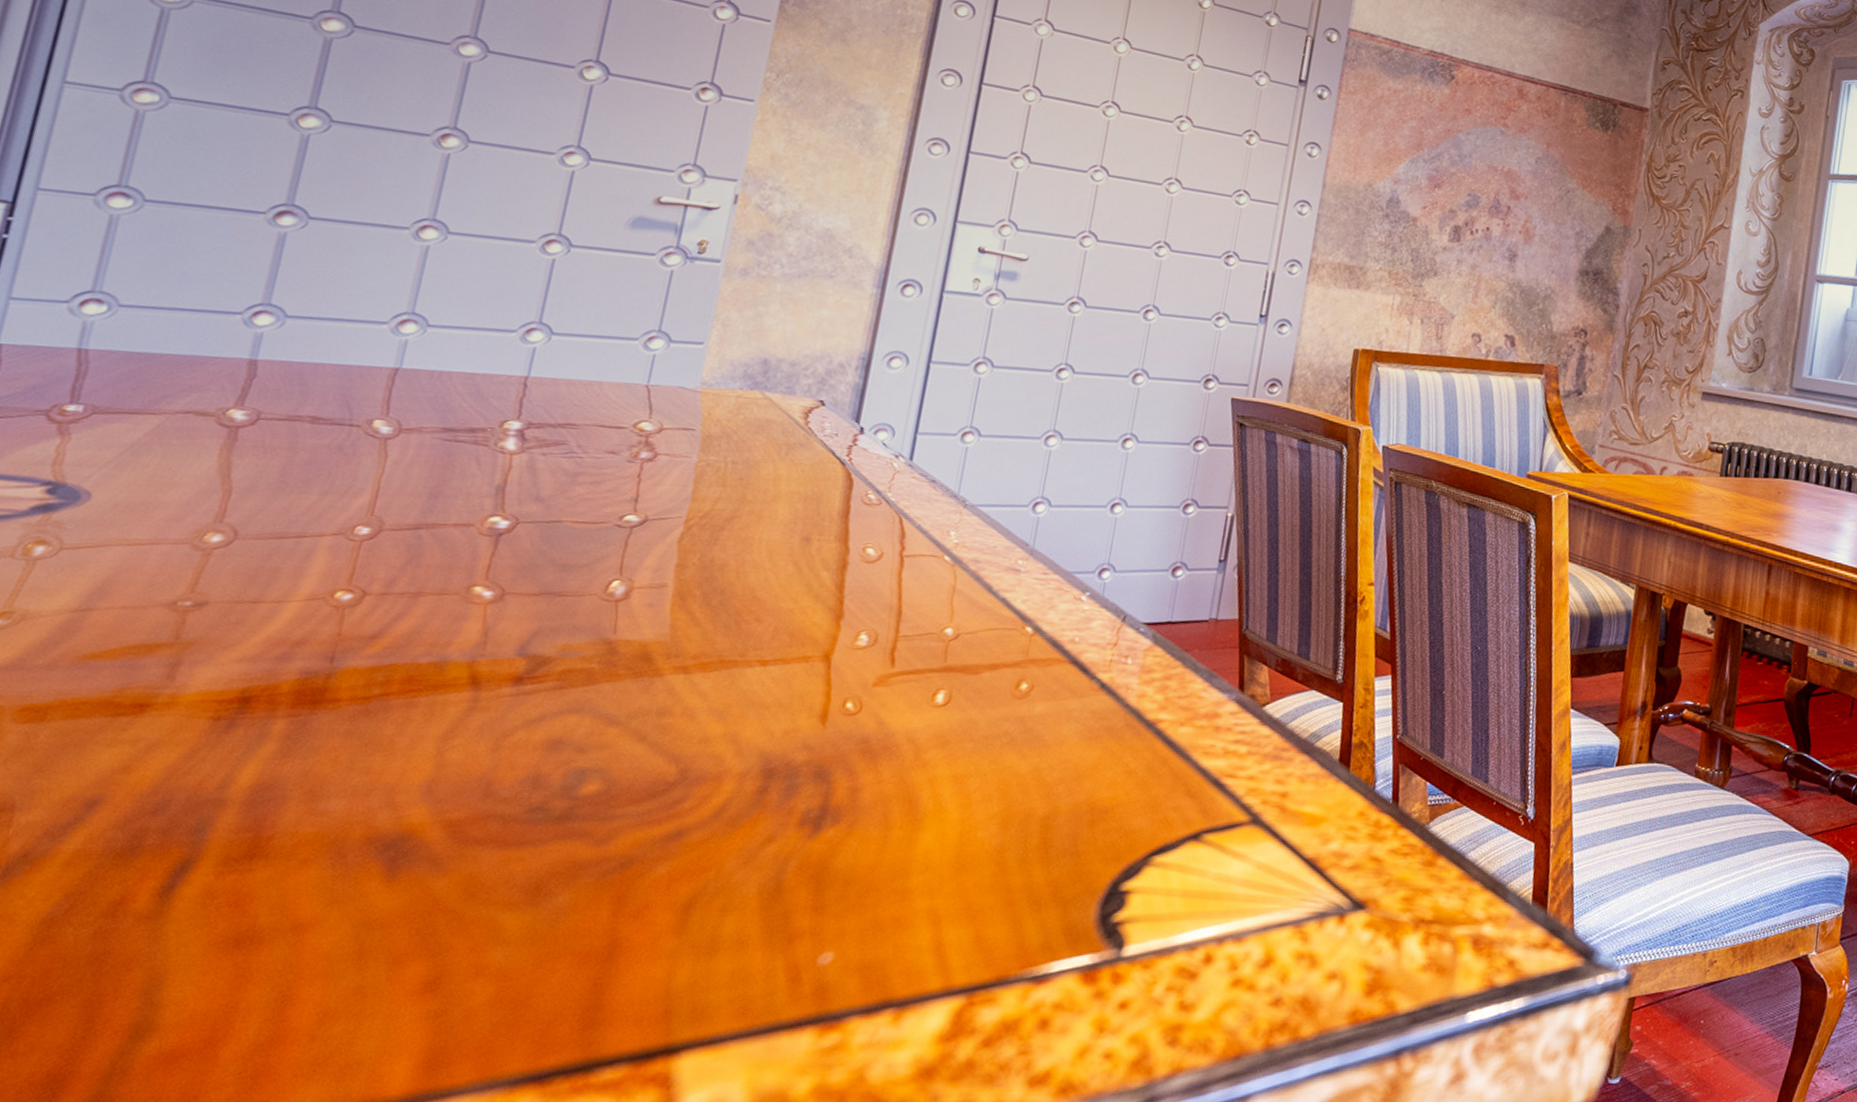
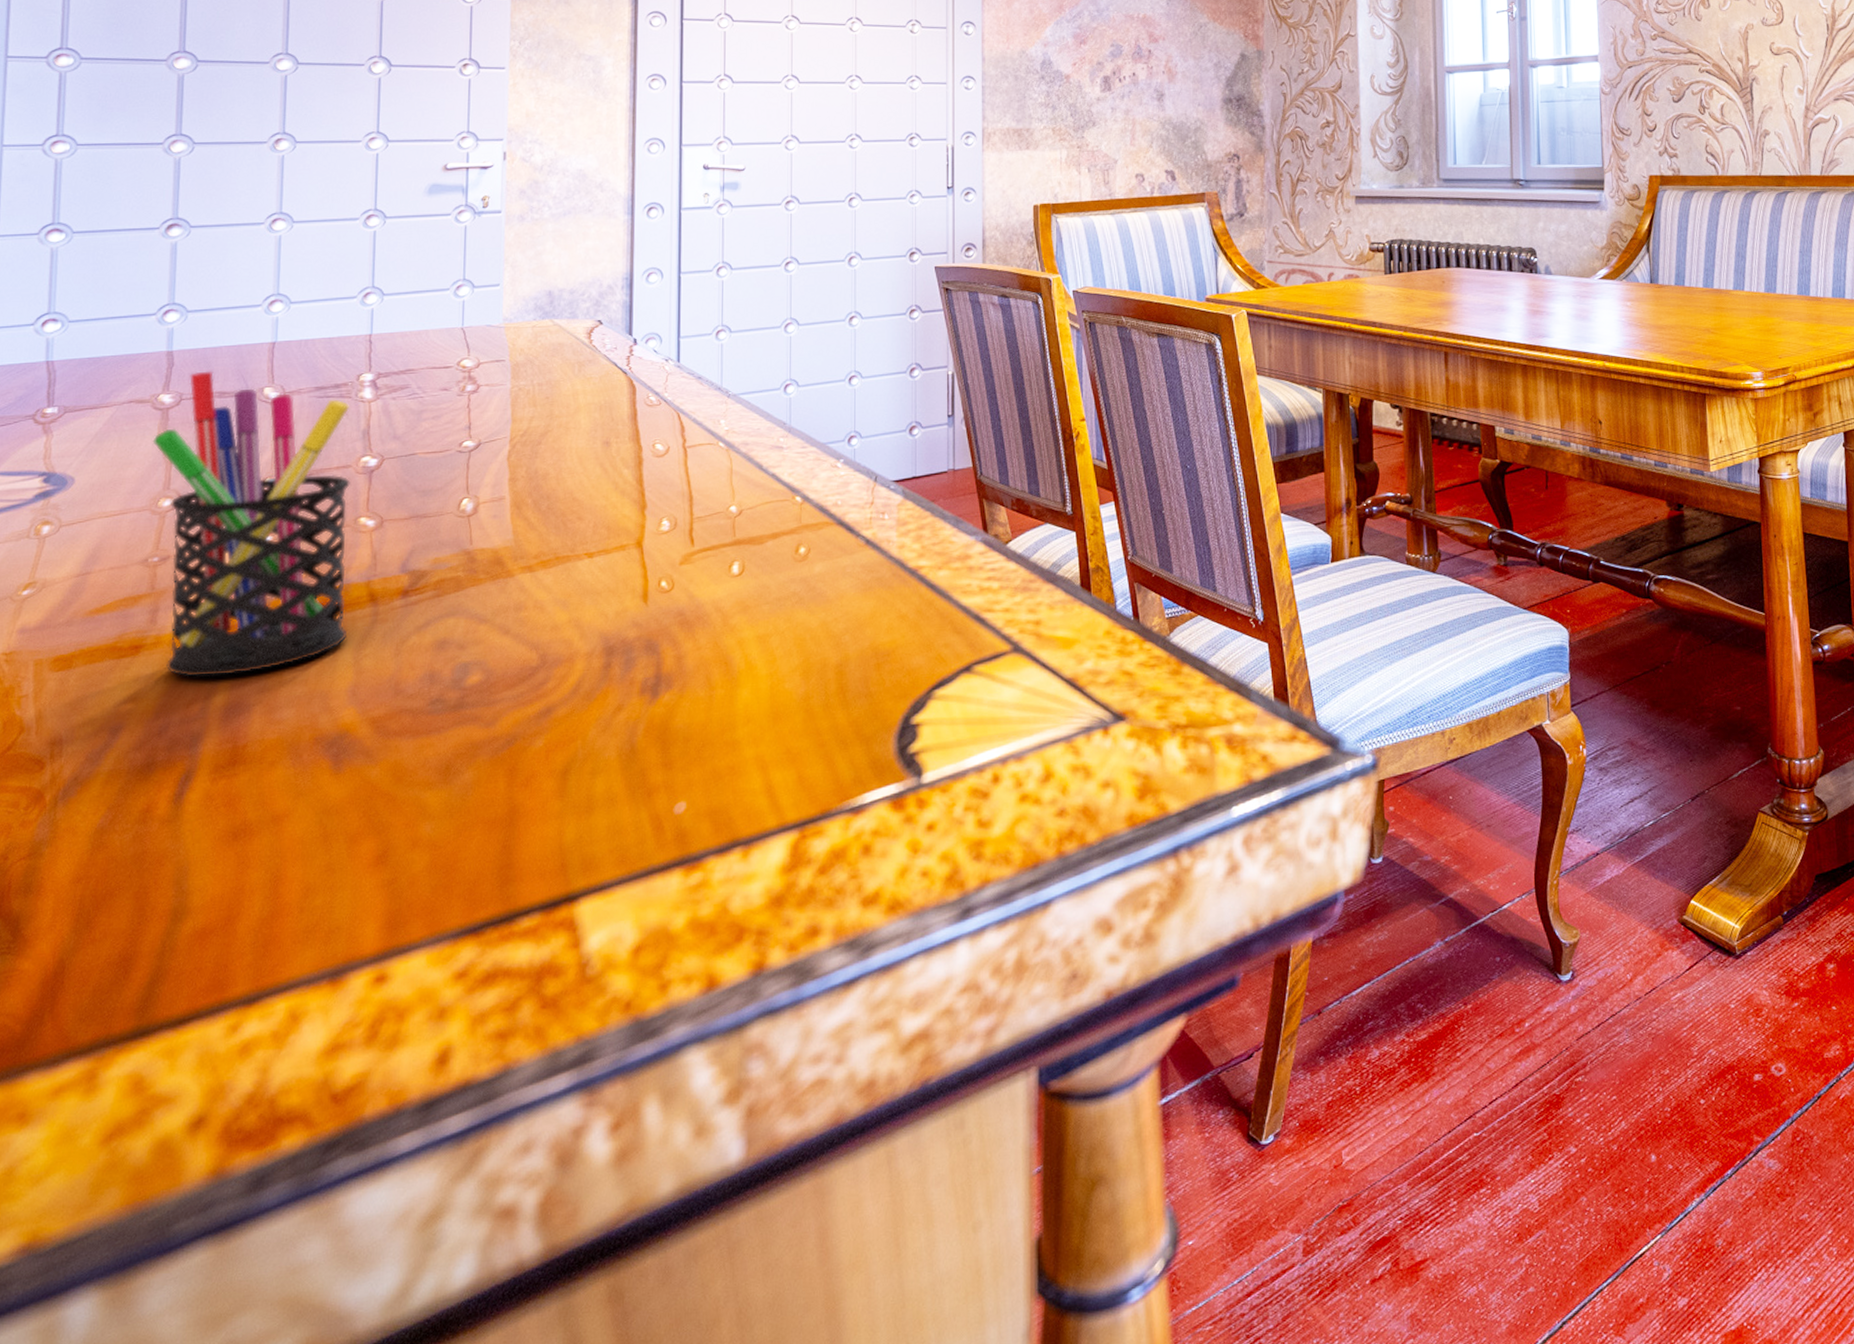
pen holder: none [178,389,485,752] -> present [152,371,351,677]

